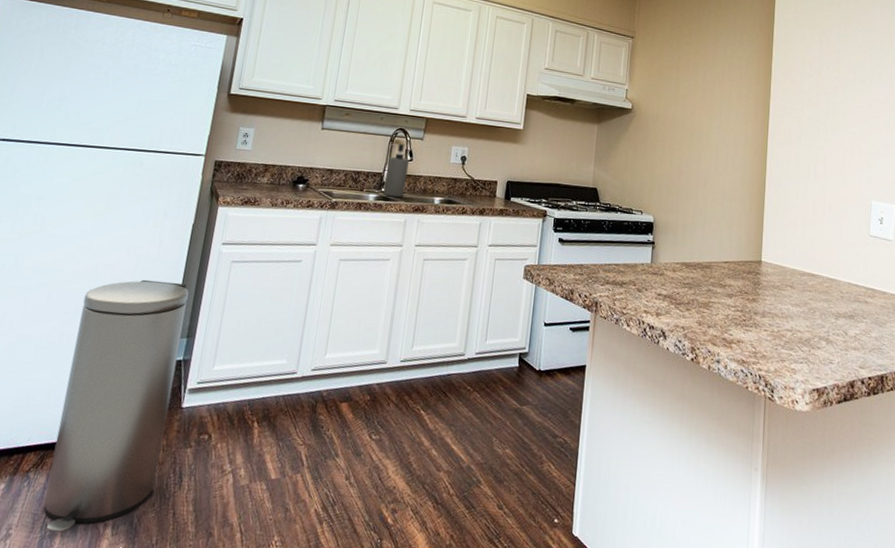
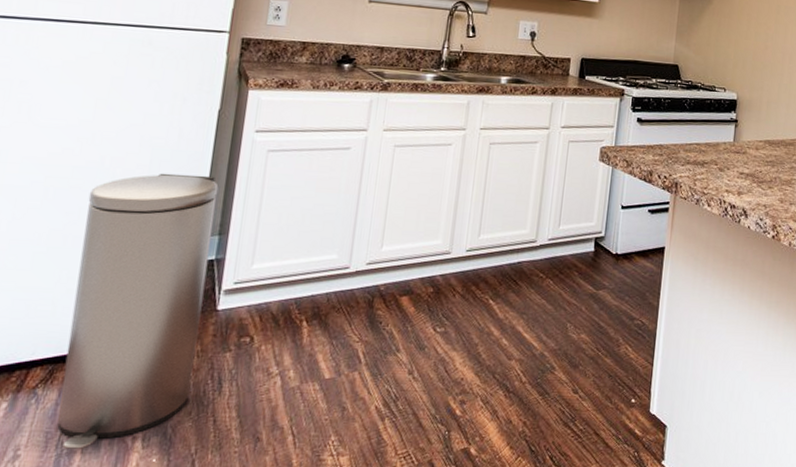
soap dispenser: present [383,143,409,198] -> none [442,17,472,78]

